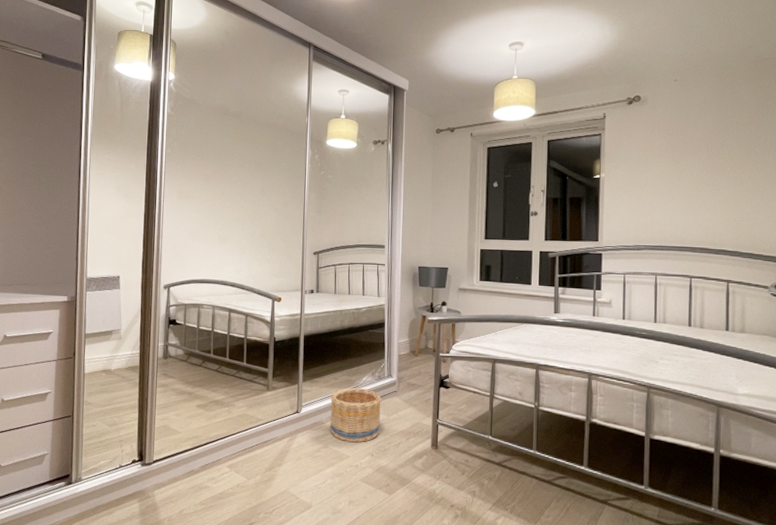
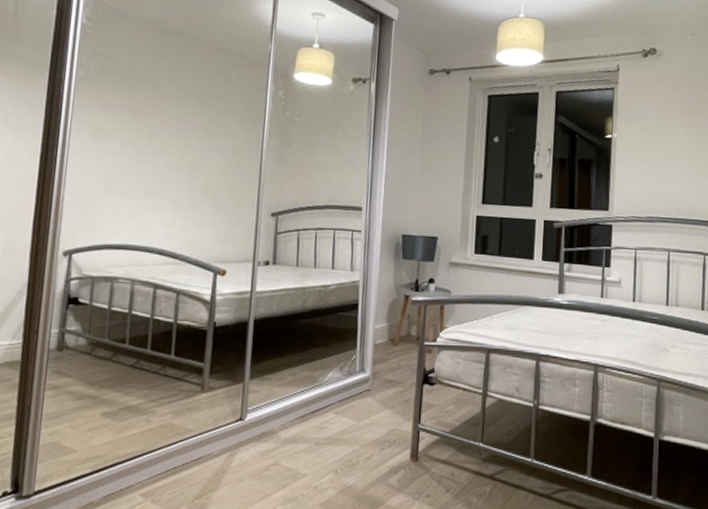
basket: present [330,388,381,443] -> none [283,386,350,457]

